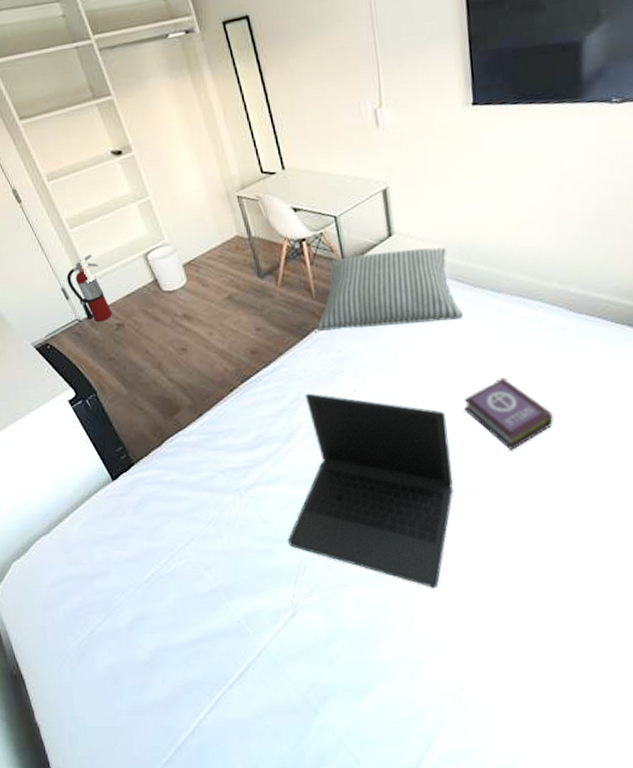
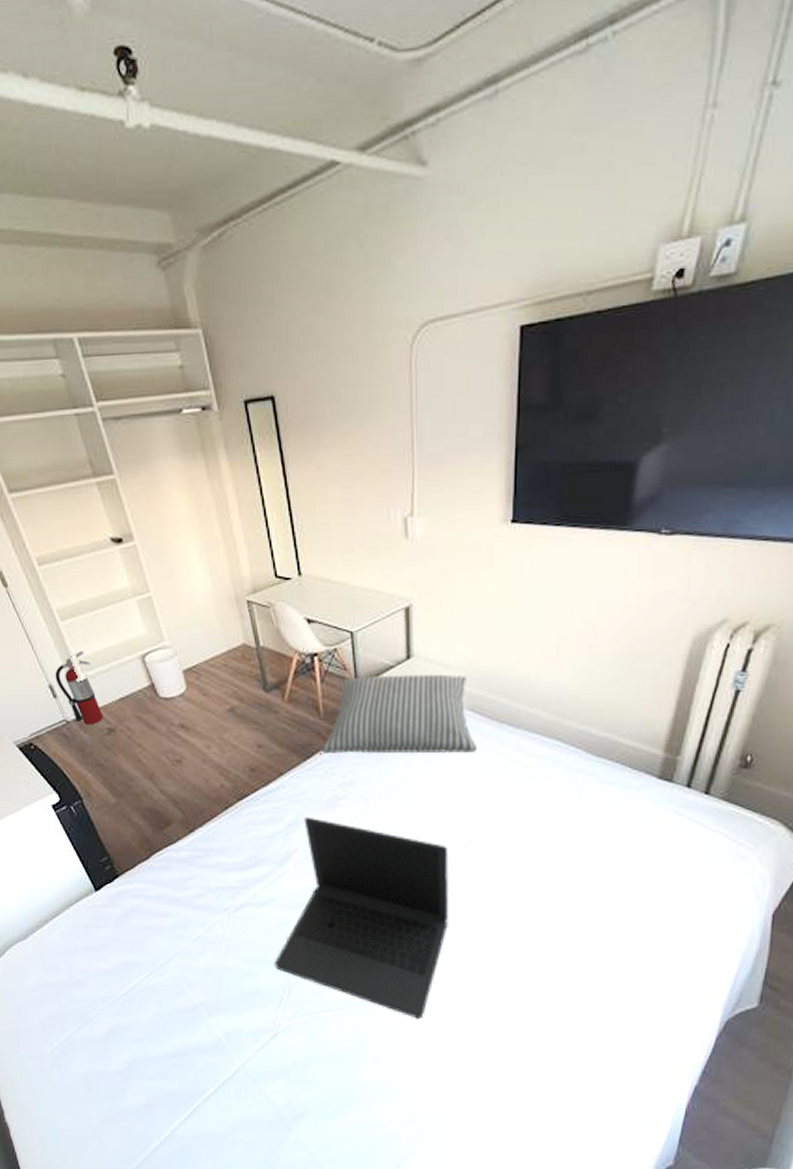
book: present [463,377,554,451] -> none [468,816,558,891]

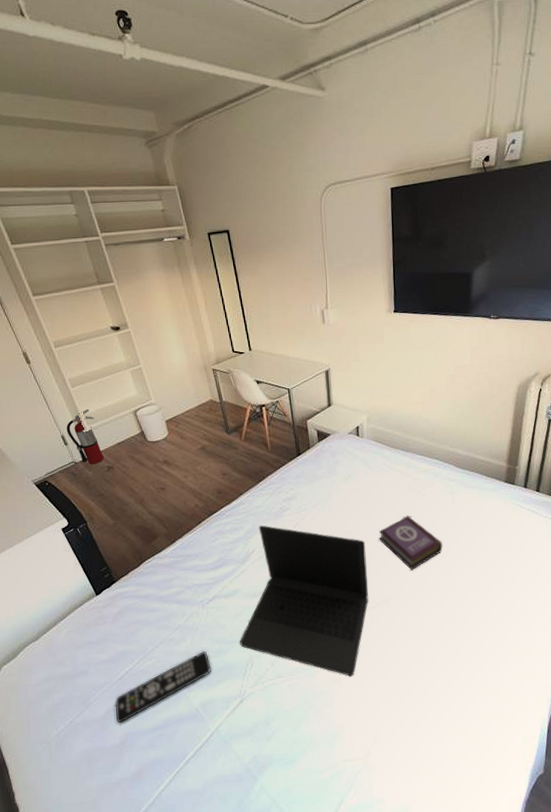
remote control: none [119,969,238,1046] -> present [115,650,211,723]
pillow: present [321,674,477,754] -> none [270,416,381,477]
book: none [468,816,558,891] -> present [379,515,443,571]

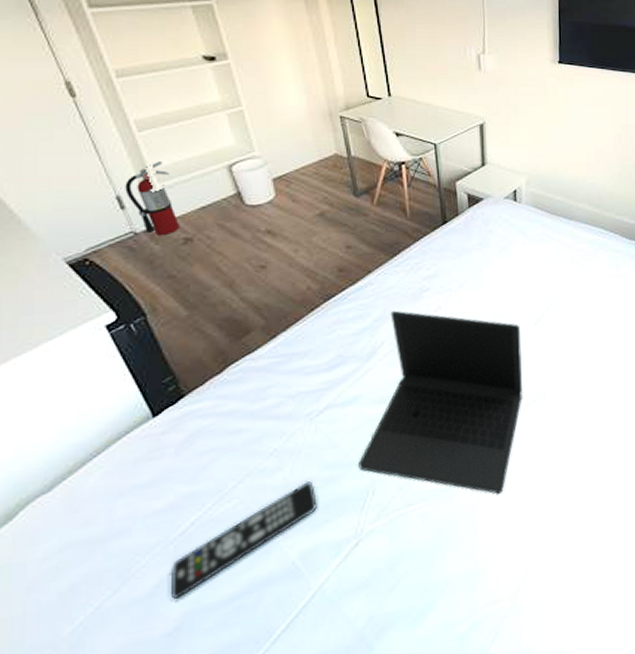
book: present [379,515,443,571] -> none [536,293,607,358]

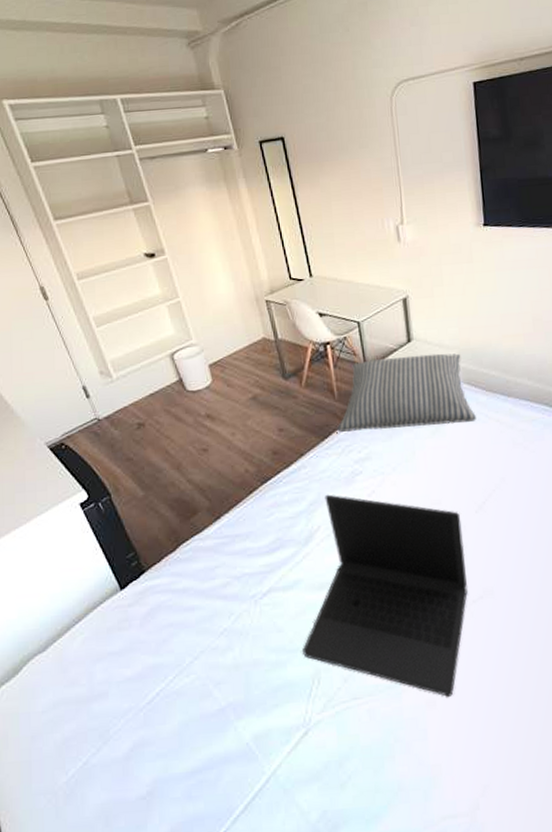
fire extinguisher: present [125,160,181,235] -> none [89,352,134,421]
remote control: present [170,480,317,599] -> none [141,663,266,764]
pillow: none [408,178,540,250] -> present [337,353,476,432]

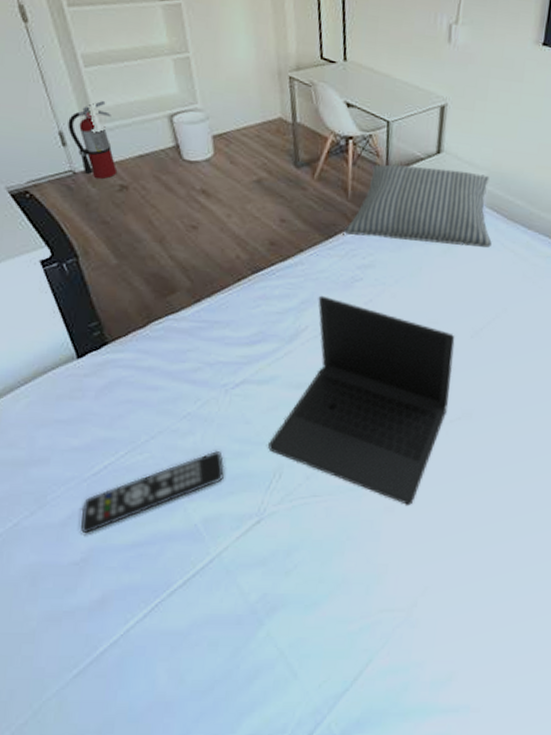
fire extinguisher: none [89,352,134,421] -> present [67,100,118,179]
remote control: none [141,663,266,764] -> present [81,450,225,533]

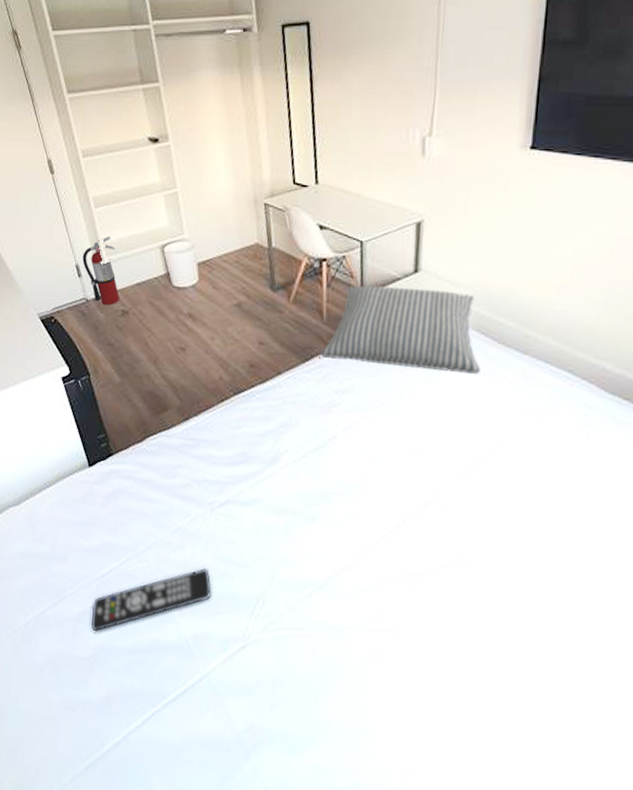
laptop: present [268,295,455,505] -> none [252,419,443,656]

